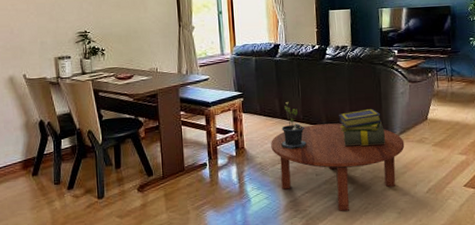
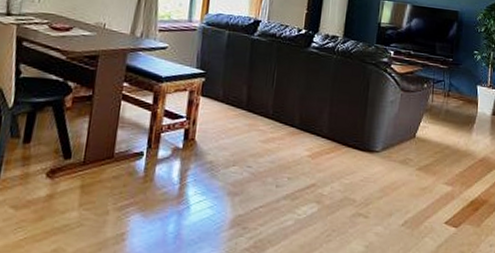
coffee table: present [271,123,405,211] -> none [228,123,386,236]
potted plant: present [281,101,307,150] -> none [240,90,272,151]
stack of books: present [339,108,385,147] -> none [314,114,365,160]

